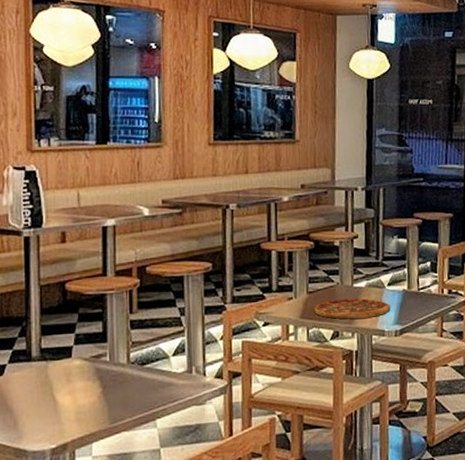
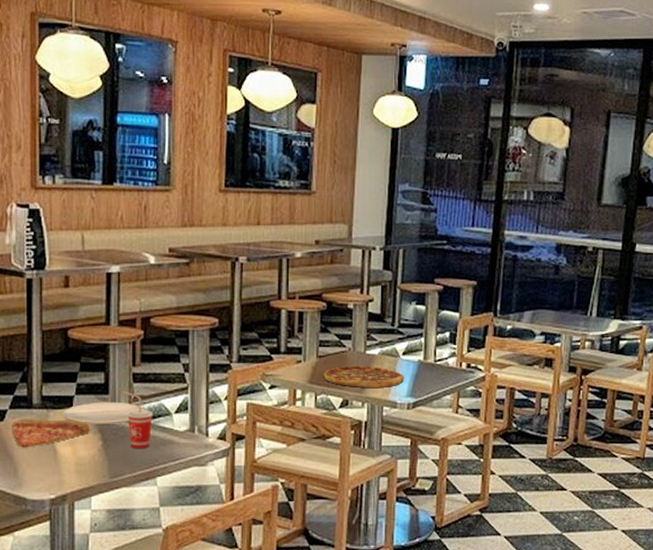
pizza slice: none [11,370,89,401] -> present [12,418,90,448]
plate: none [62,349,143,373] -> present [62,401,145,424]
beverage cup: none [120,338,151,393] -> present [122,391,153,449]

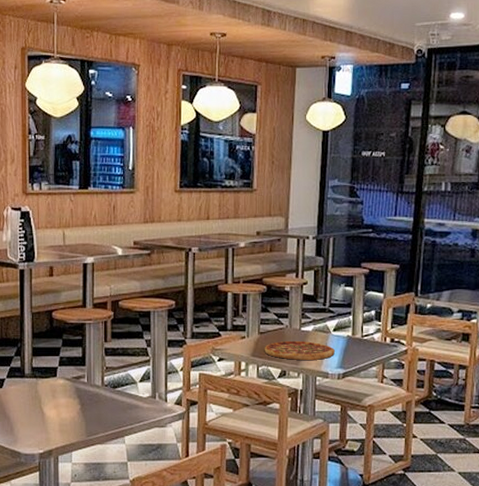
pizza slice: present [12,418,90,448] -> none [9,386,70,410]
plate: present [62,401,145,424] -> none [48,372,115,391]
beverage cup: present [122,391,153,449] -> none [96,363,121,412]

